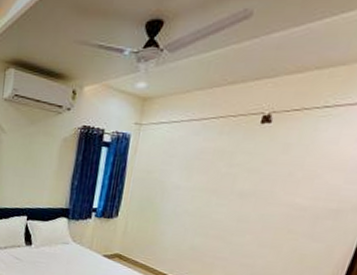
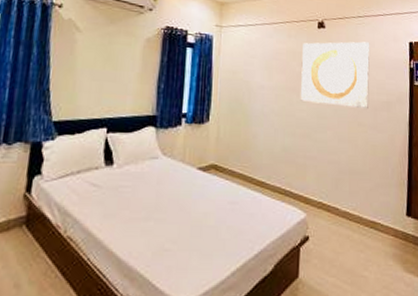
wall art: none [220,138,333,217] -> present [300,41,370,110]

